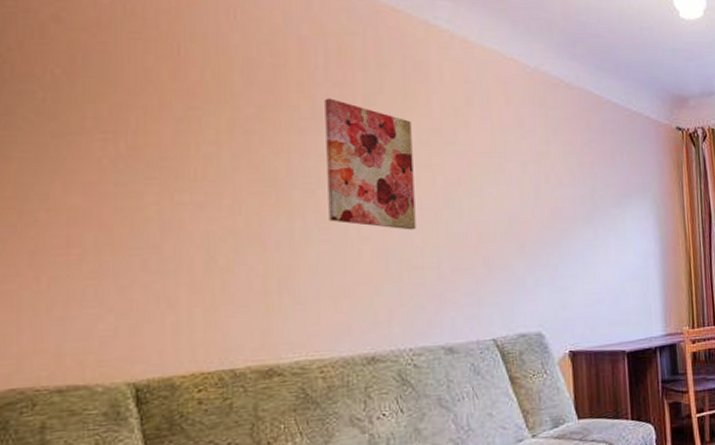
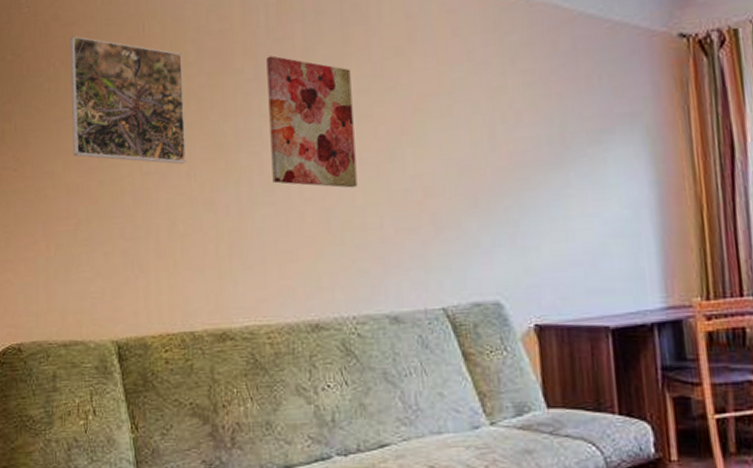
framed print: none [77,44,231,196] -> present [70,36,187,165]

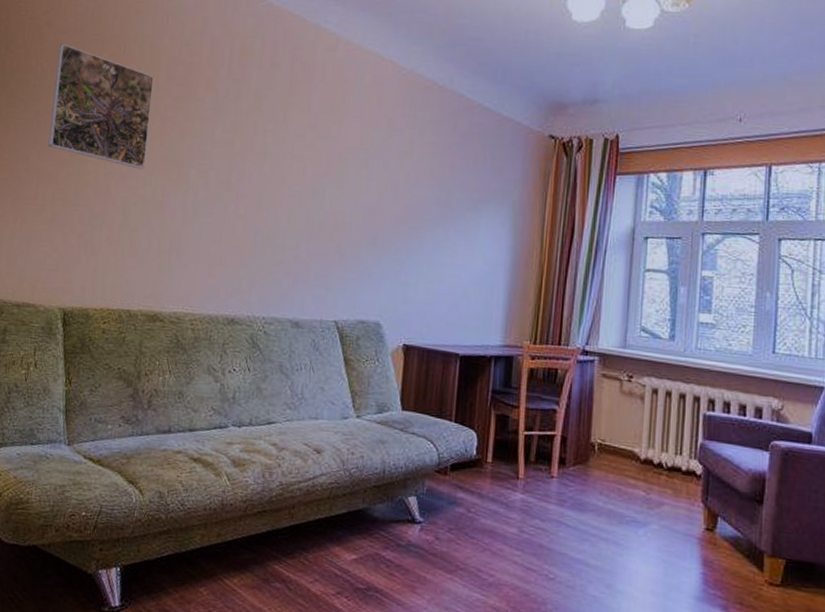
wall art: present [266,55,358,188] -> none [214,92,292,213]

